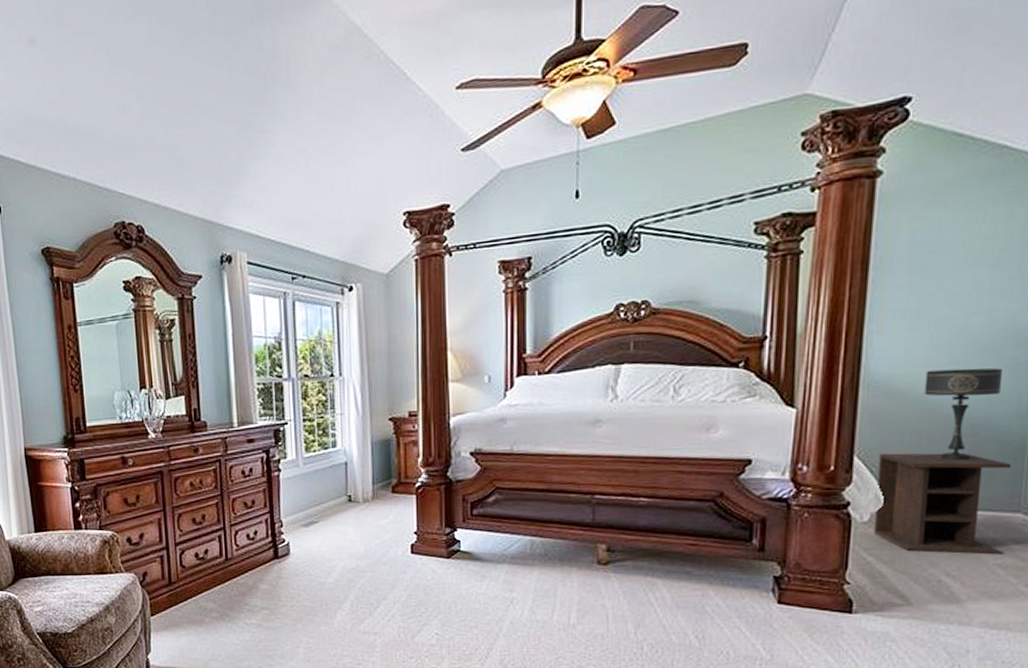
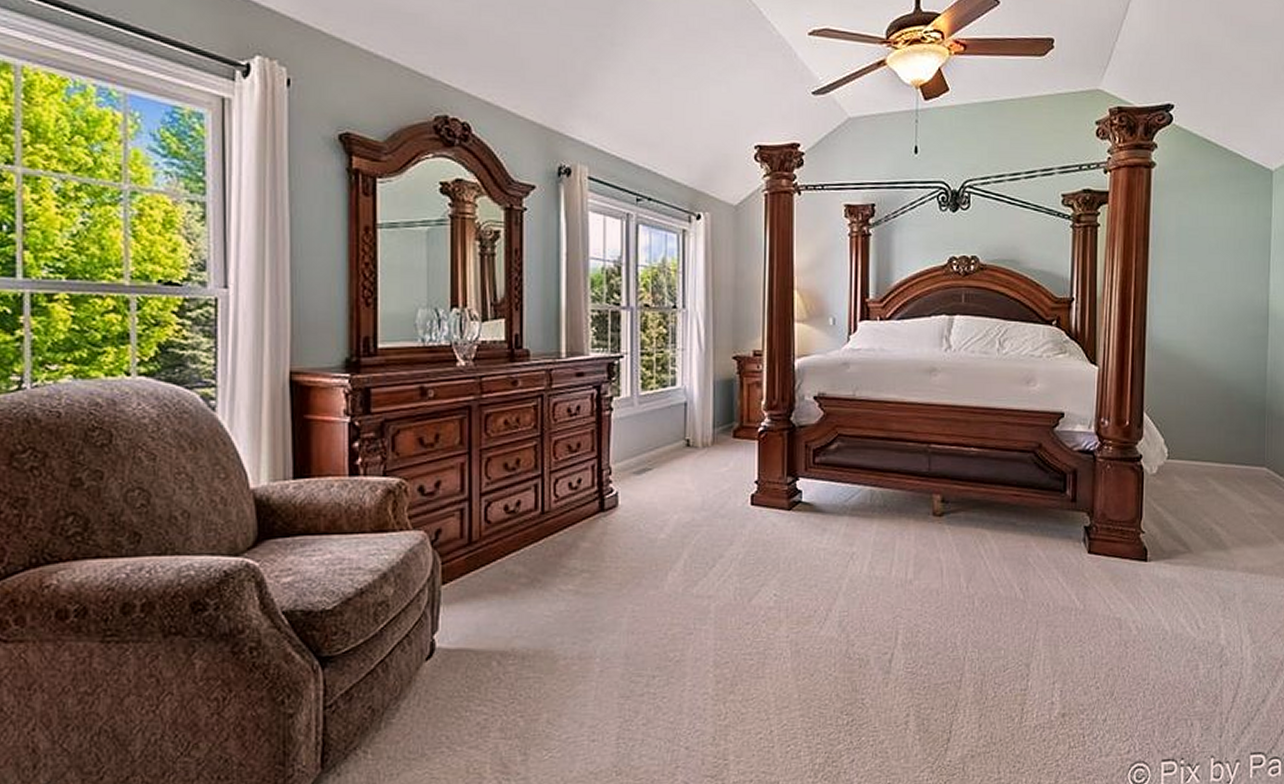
nightstand: present [873,453,1012,555] -> none [1160,411,1257,505]
table lamp: present [924,368,1004,461] -> none [1193,338,1247,420]

